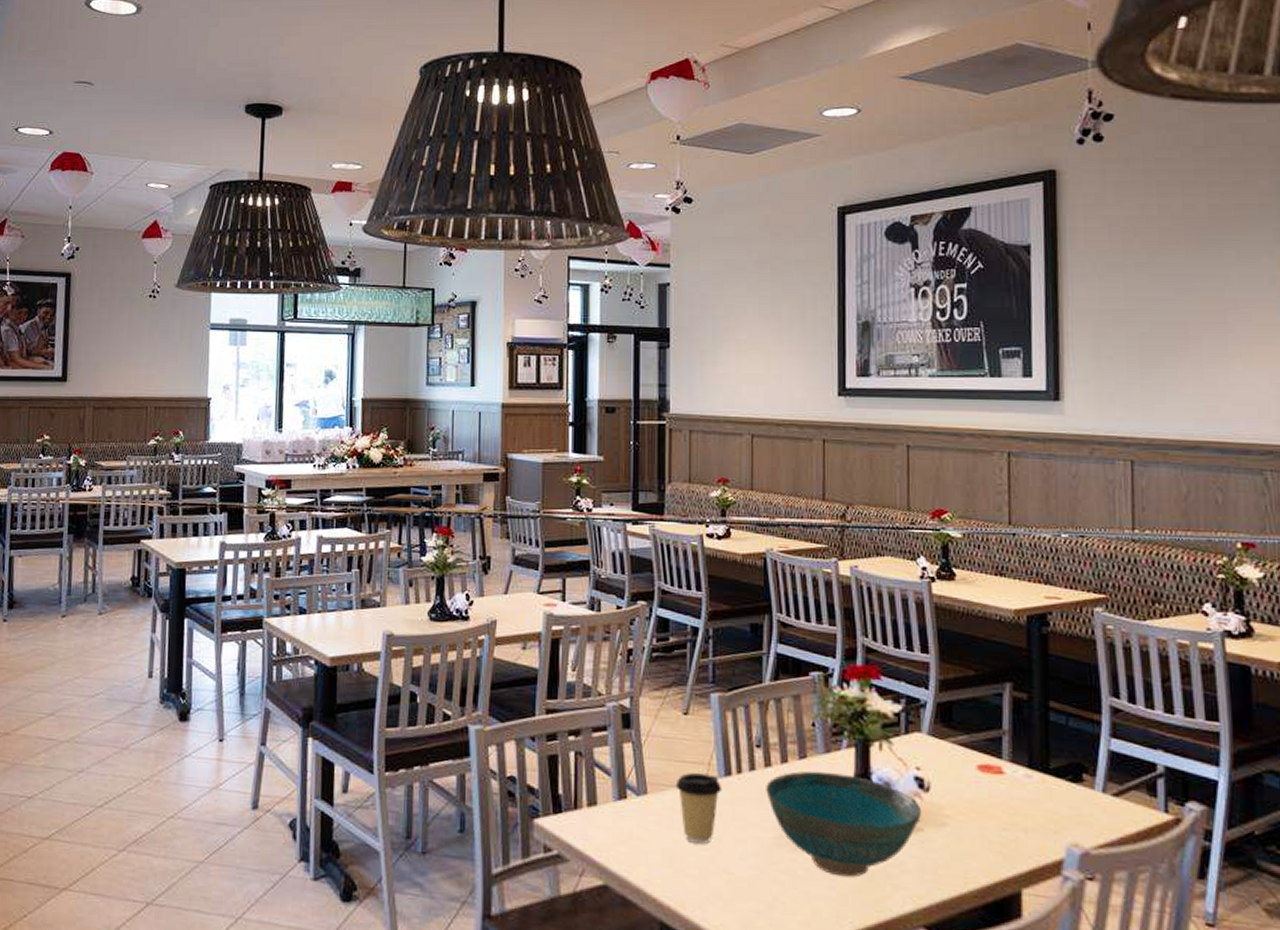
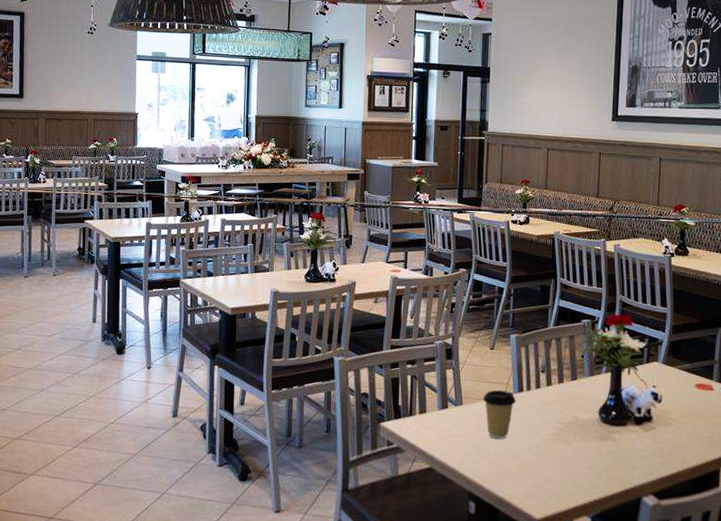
bowl: present [766,770,922,878] -> none [547,388,656,461]

